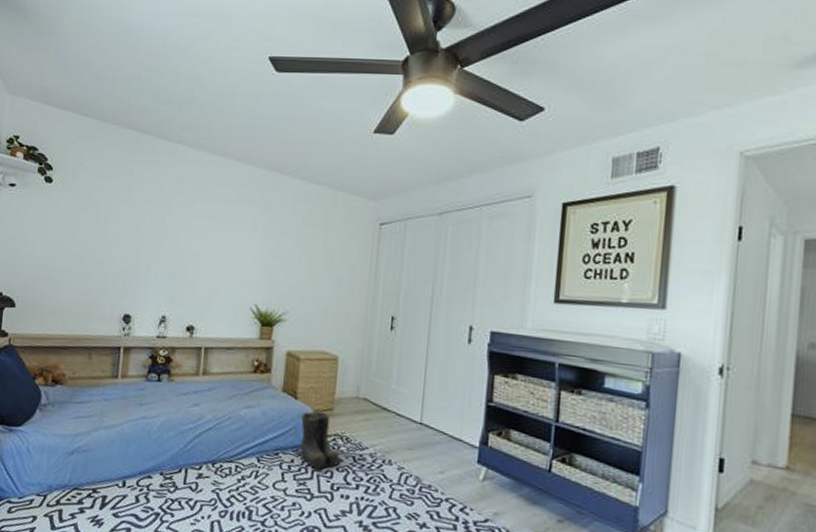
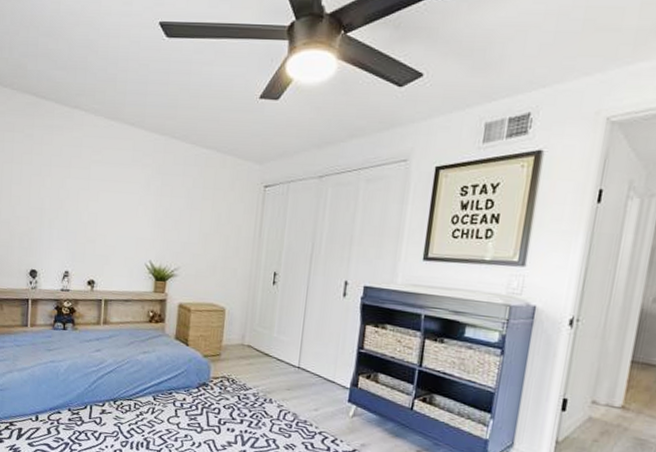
boots: present [300,411,343,471] -> none [191,356,229,408]

